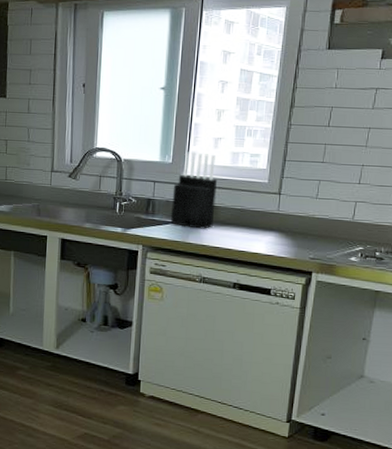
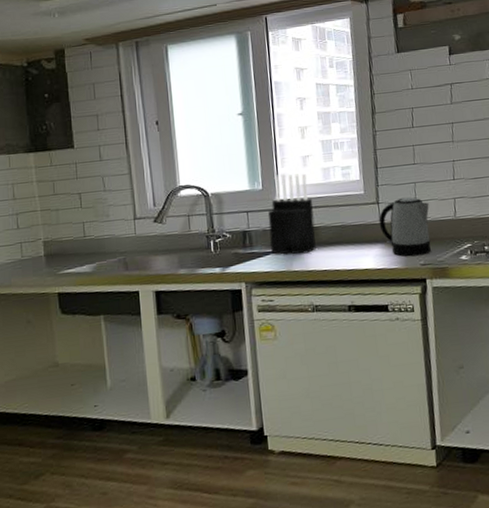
kettle: none [277,192,329,250] -> present [378,197,431,257]

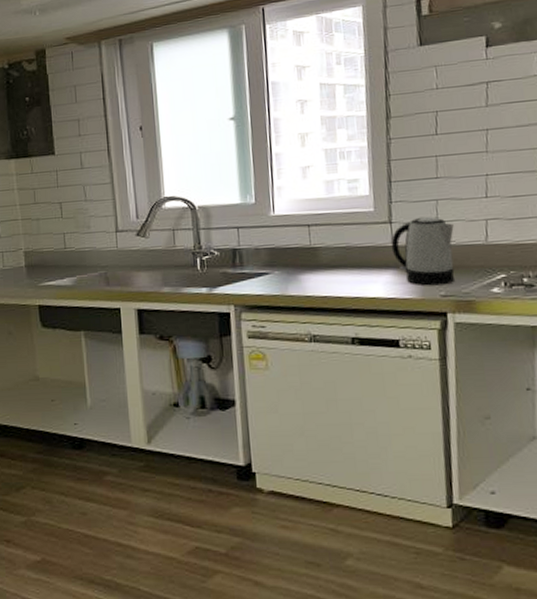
knife block: present [268,173,316,255] -> none [261,186,315,277]

